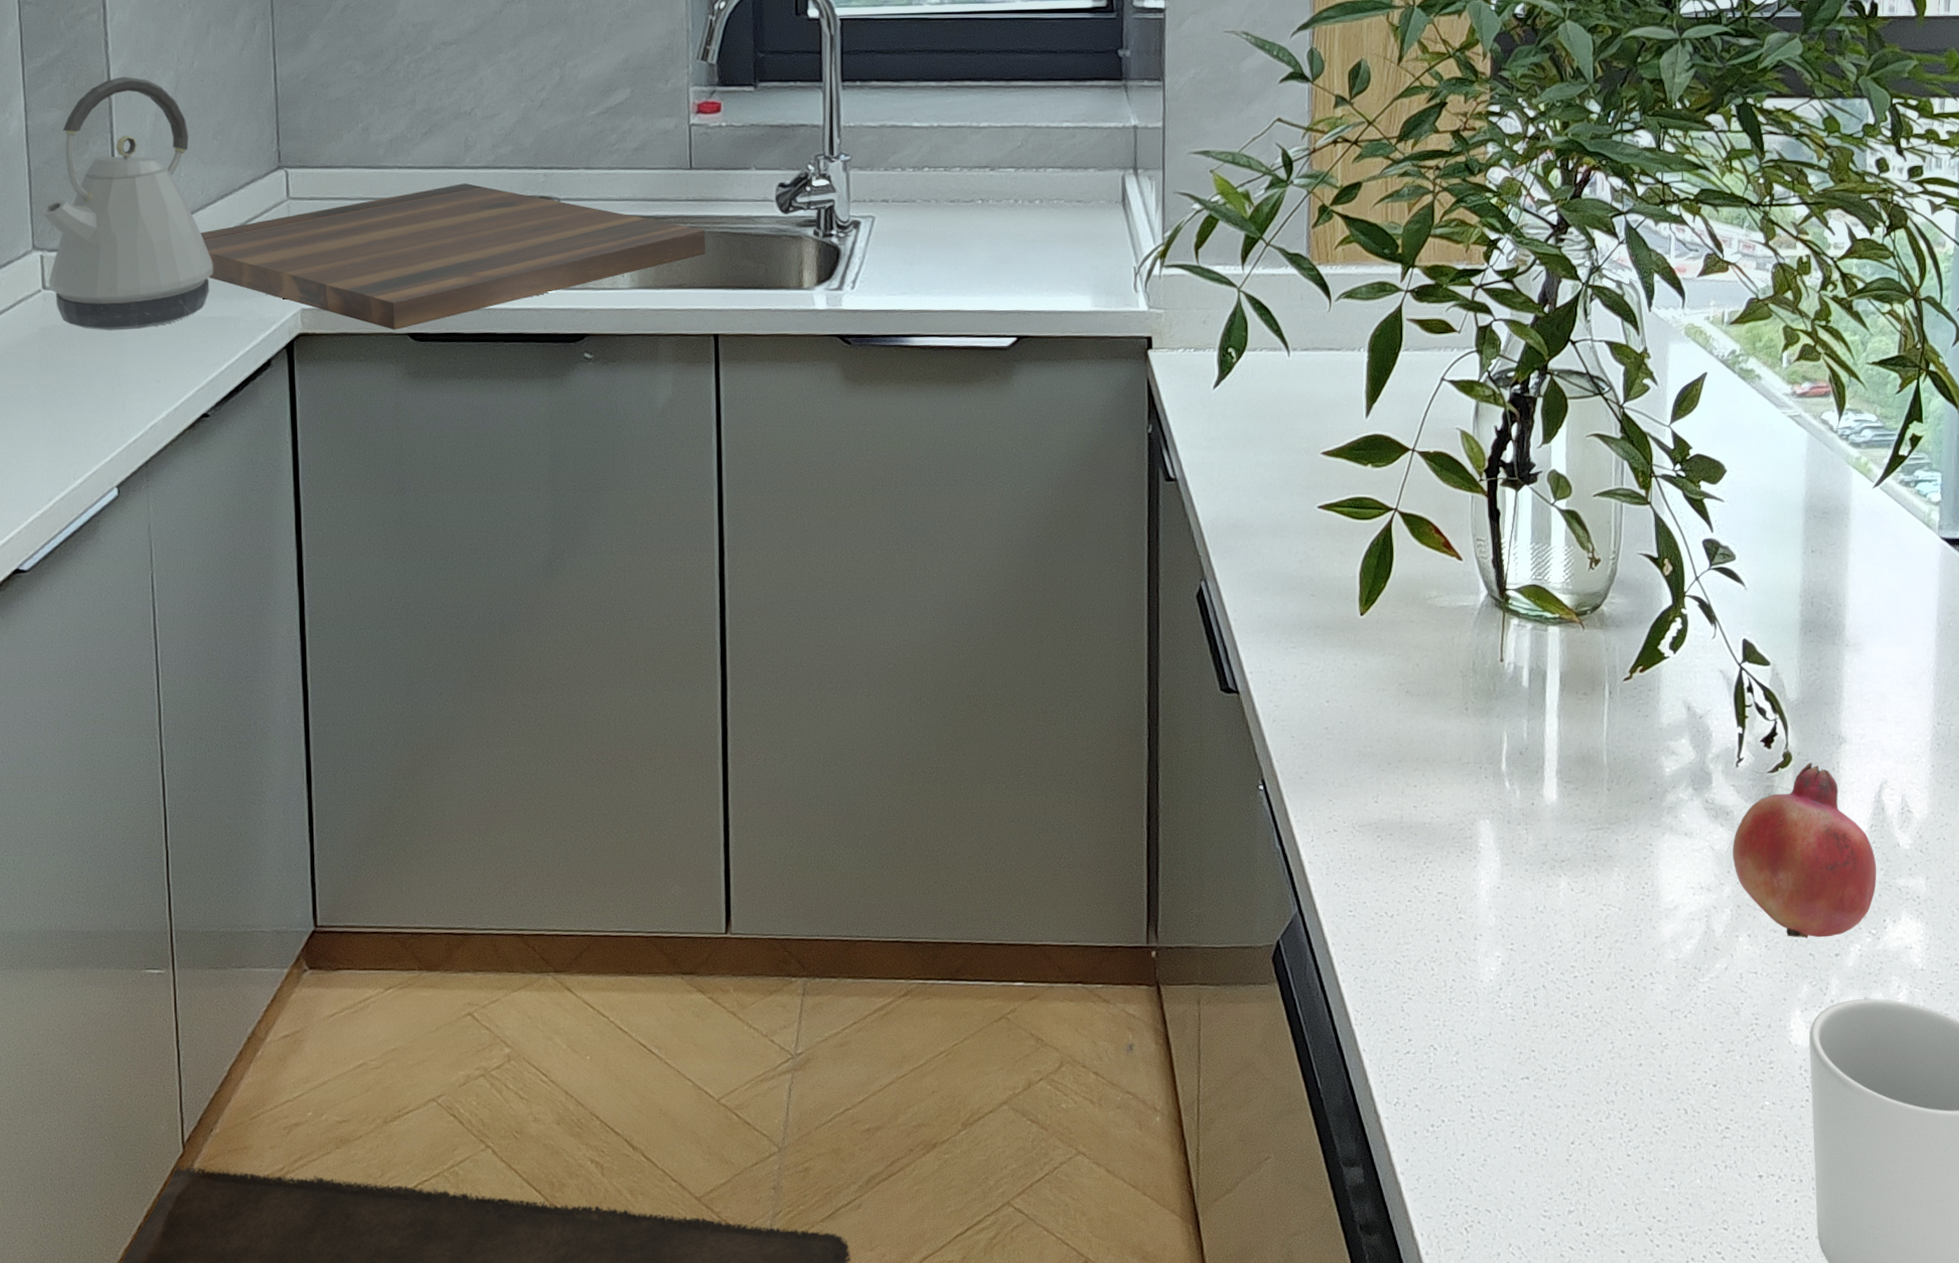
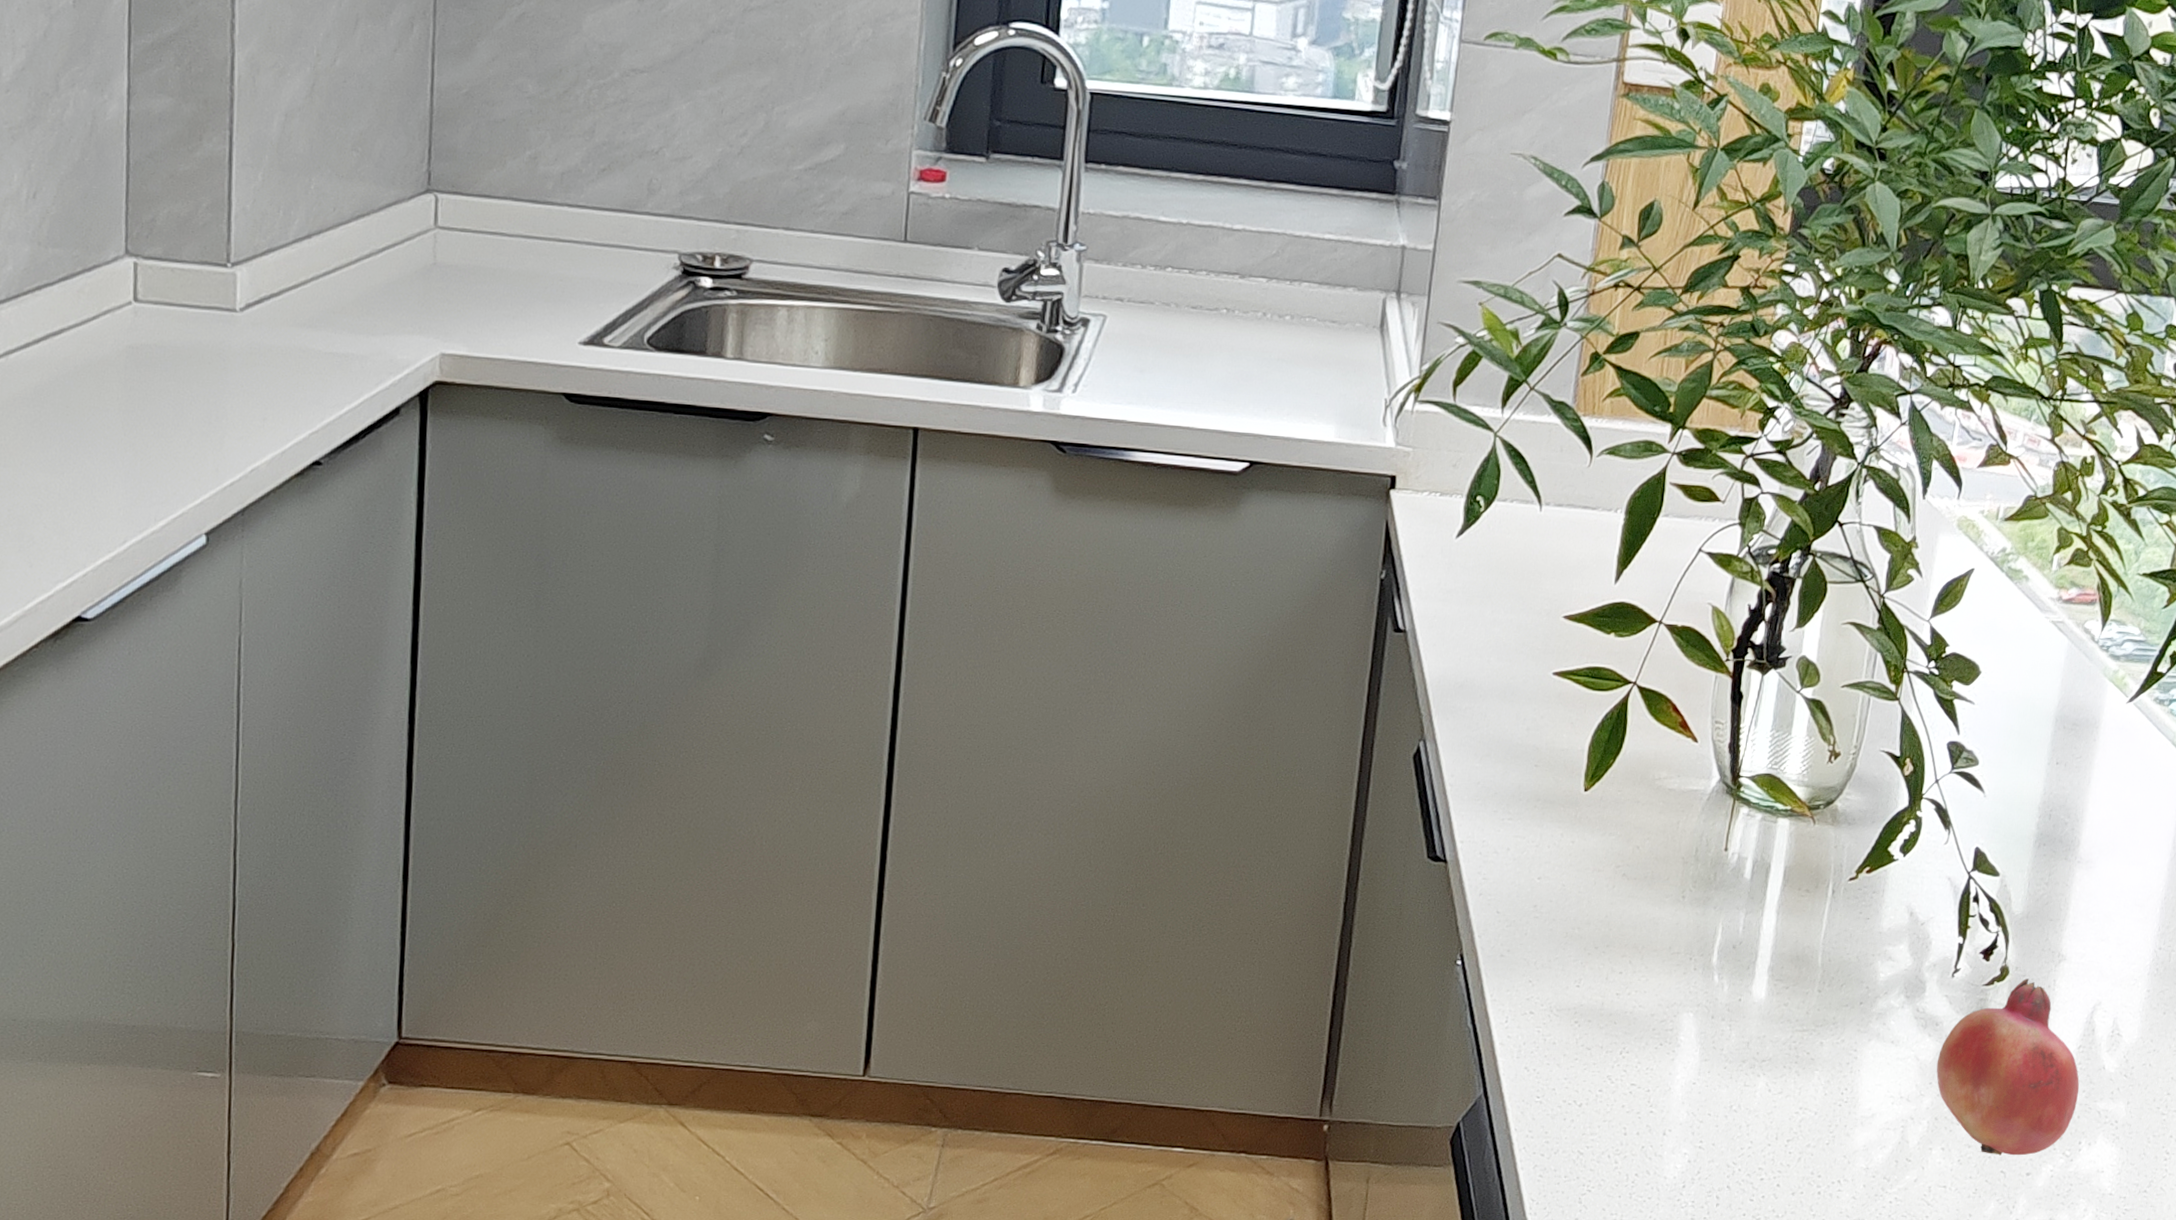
kettle: present [39,76,214,331] -> none [136,66,341,358]
cutting board: present [200,183,706,330] -> none [328,231,914,388]

